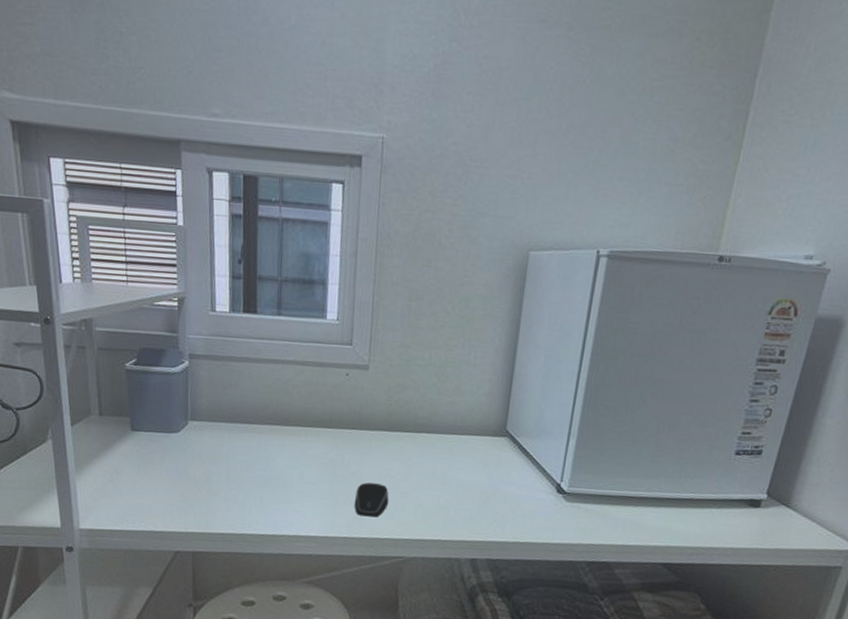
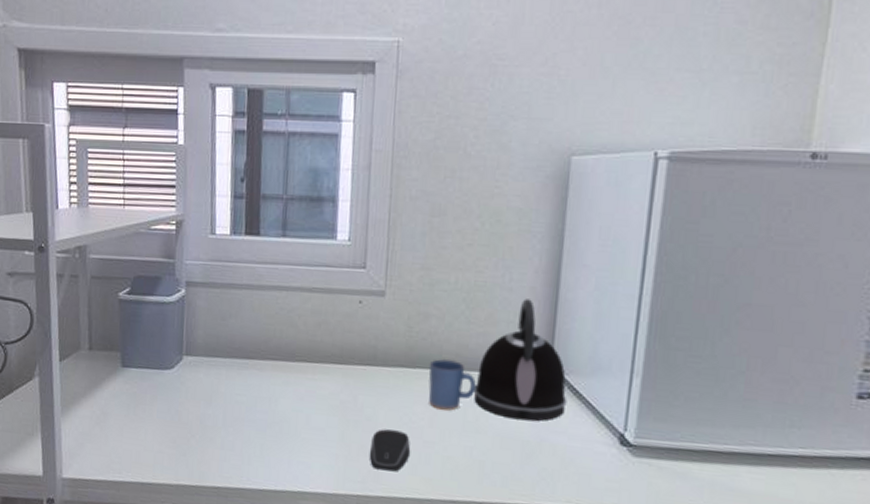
mug: none [404,423,445,466] -> present [428,358,477,410]
kettle: none [442,373,518,475] -> present [473,299,567,421]

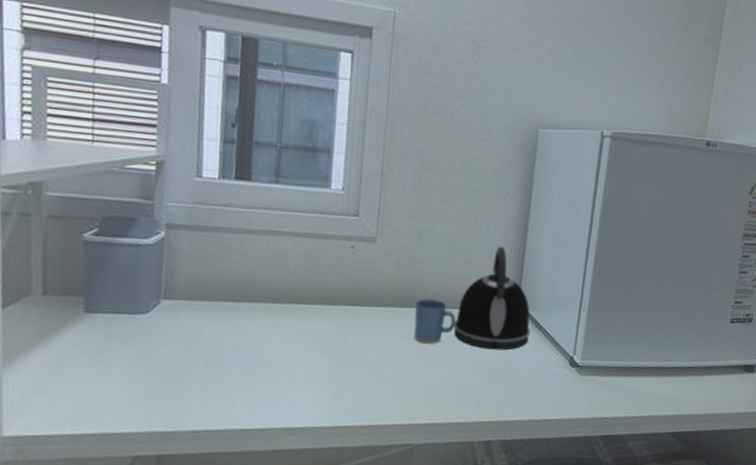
computer mouse: present [369,429,411,472] -> none [357,363,397,402]

